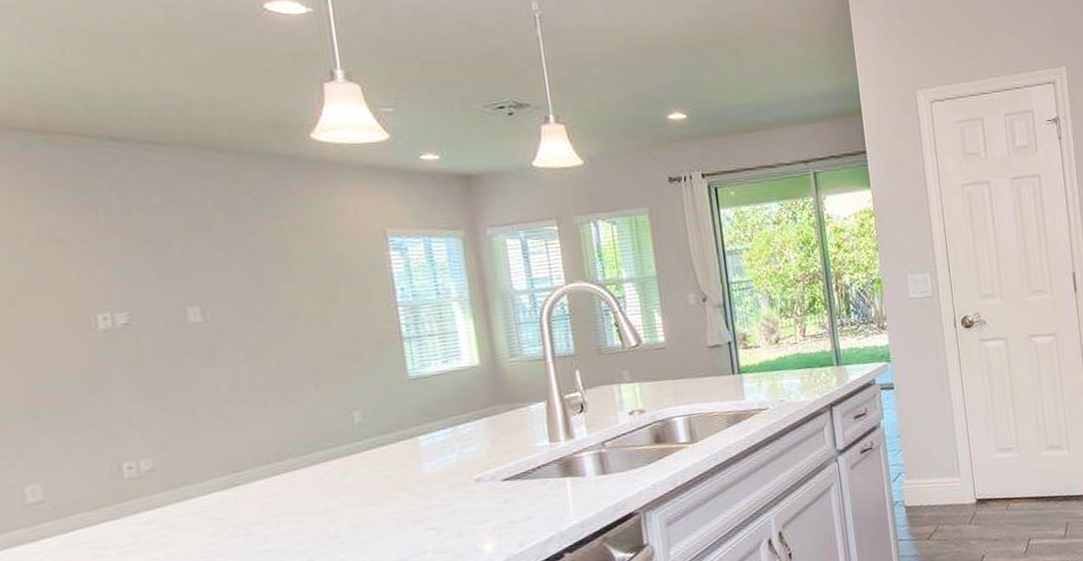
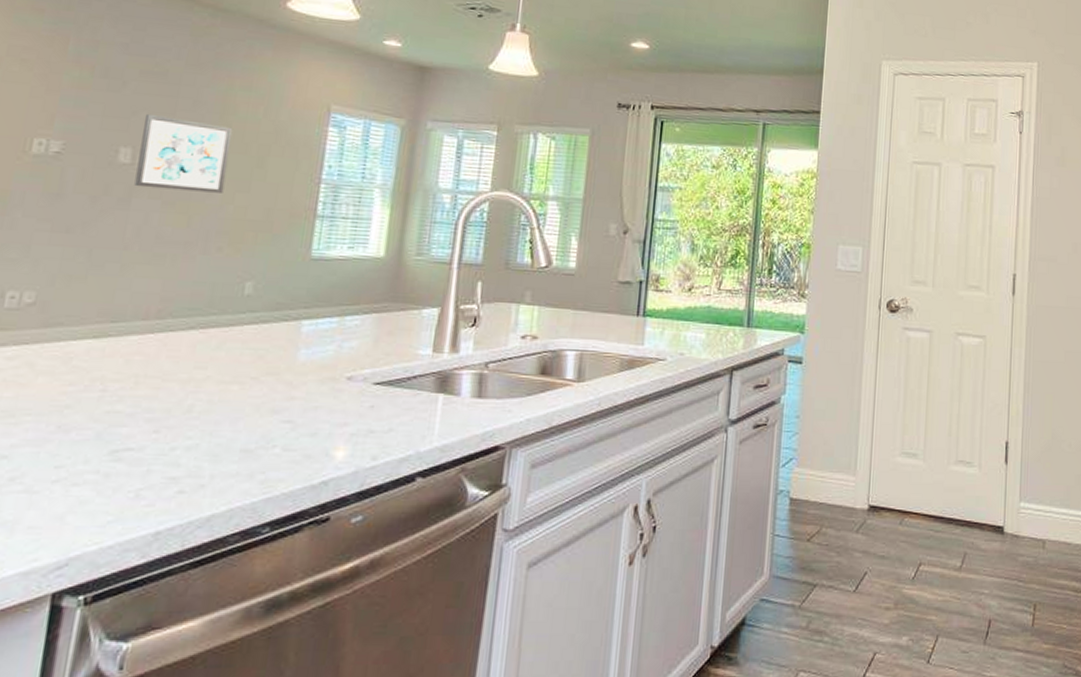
wall art: none [201,268,304,343] -> present [134,113,232,193]

